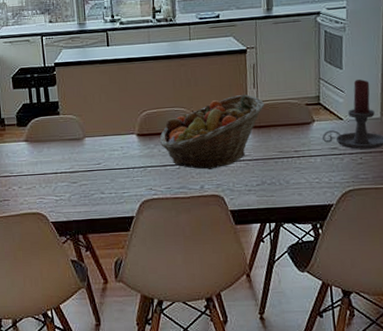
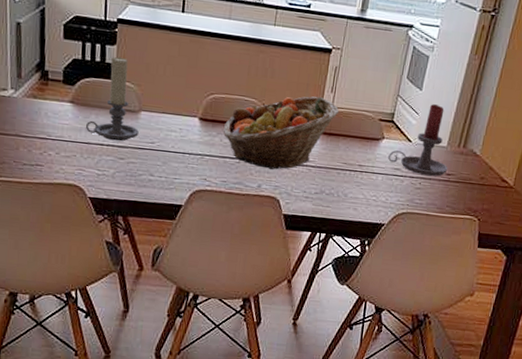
candle holder: none [41,94,86,168] -> present [86,56,139,142]

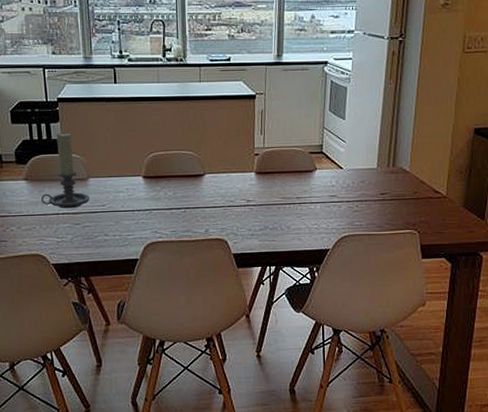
fruit basket: present [223,96,340,170] -> none [166,140,271,214]
candle holder: present [388,104,448,176] -> none [323,131,381,198]

